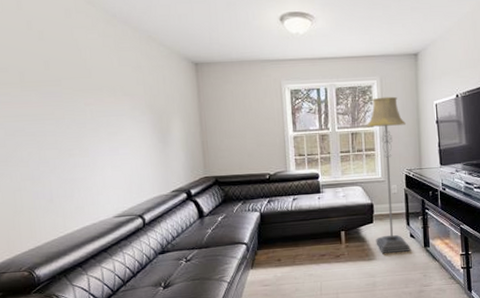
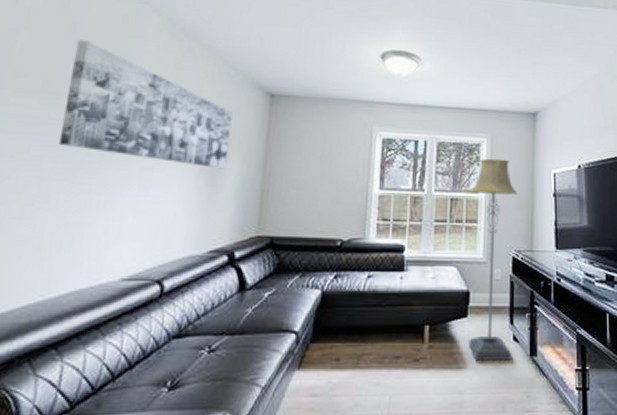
wall art: none [36,35,172,129] -> present [58,40,233,169]

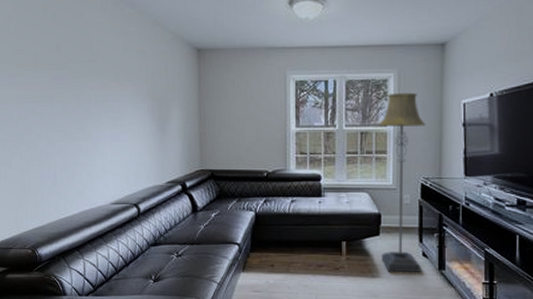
wall art: present [58,40,233,169] -> none [50,18,171,117]

